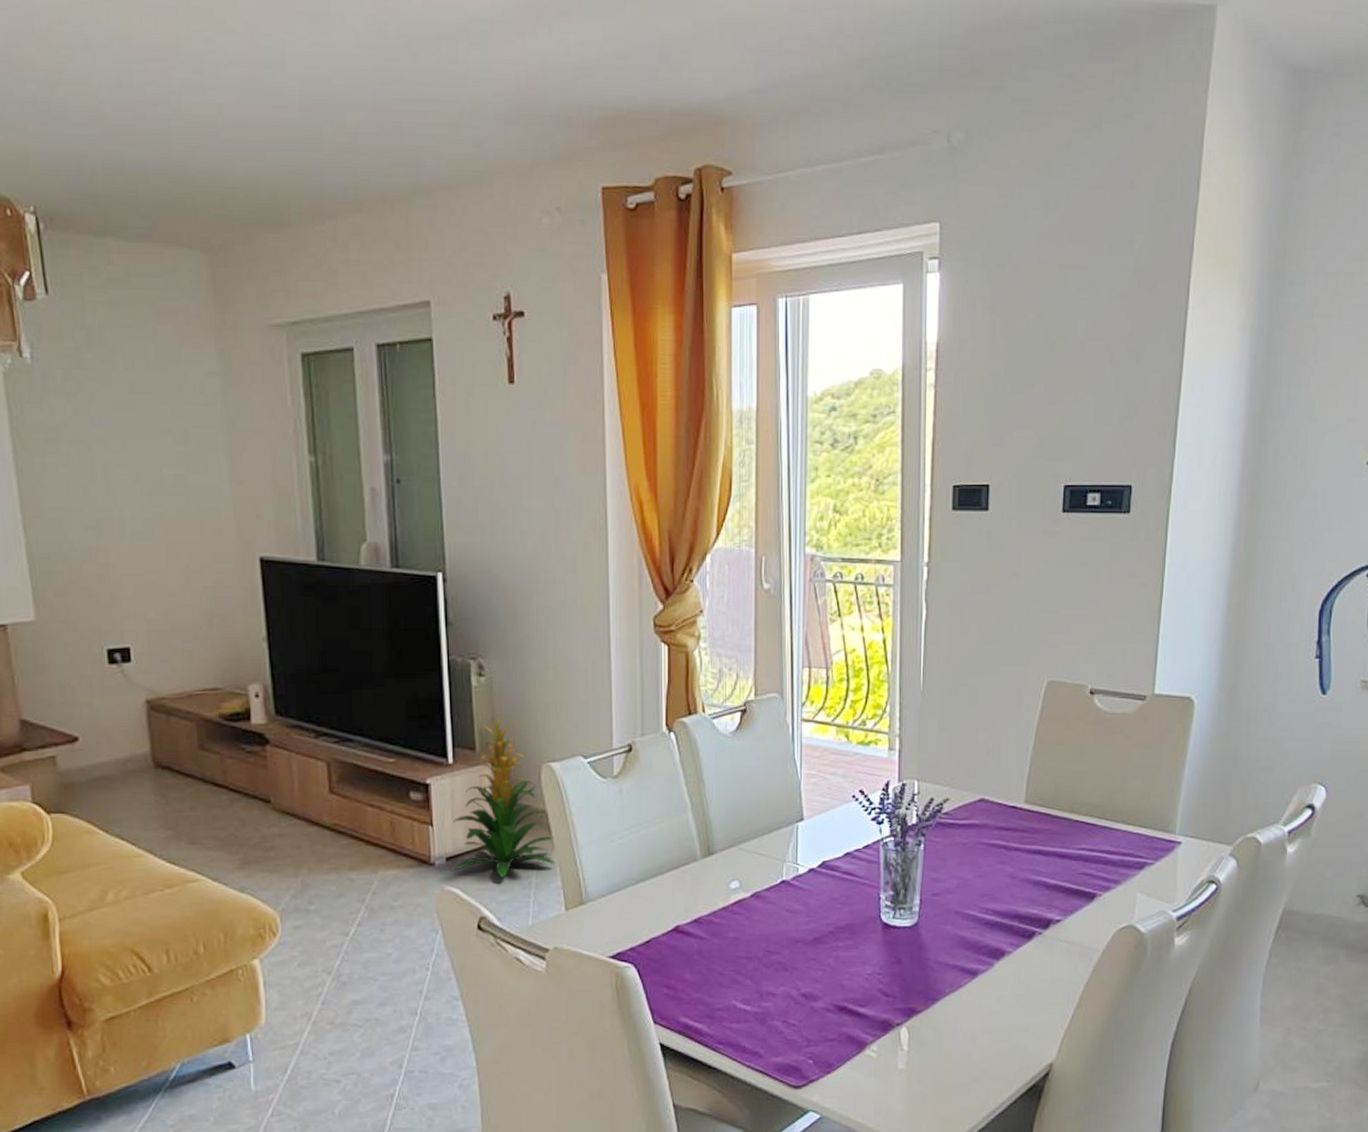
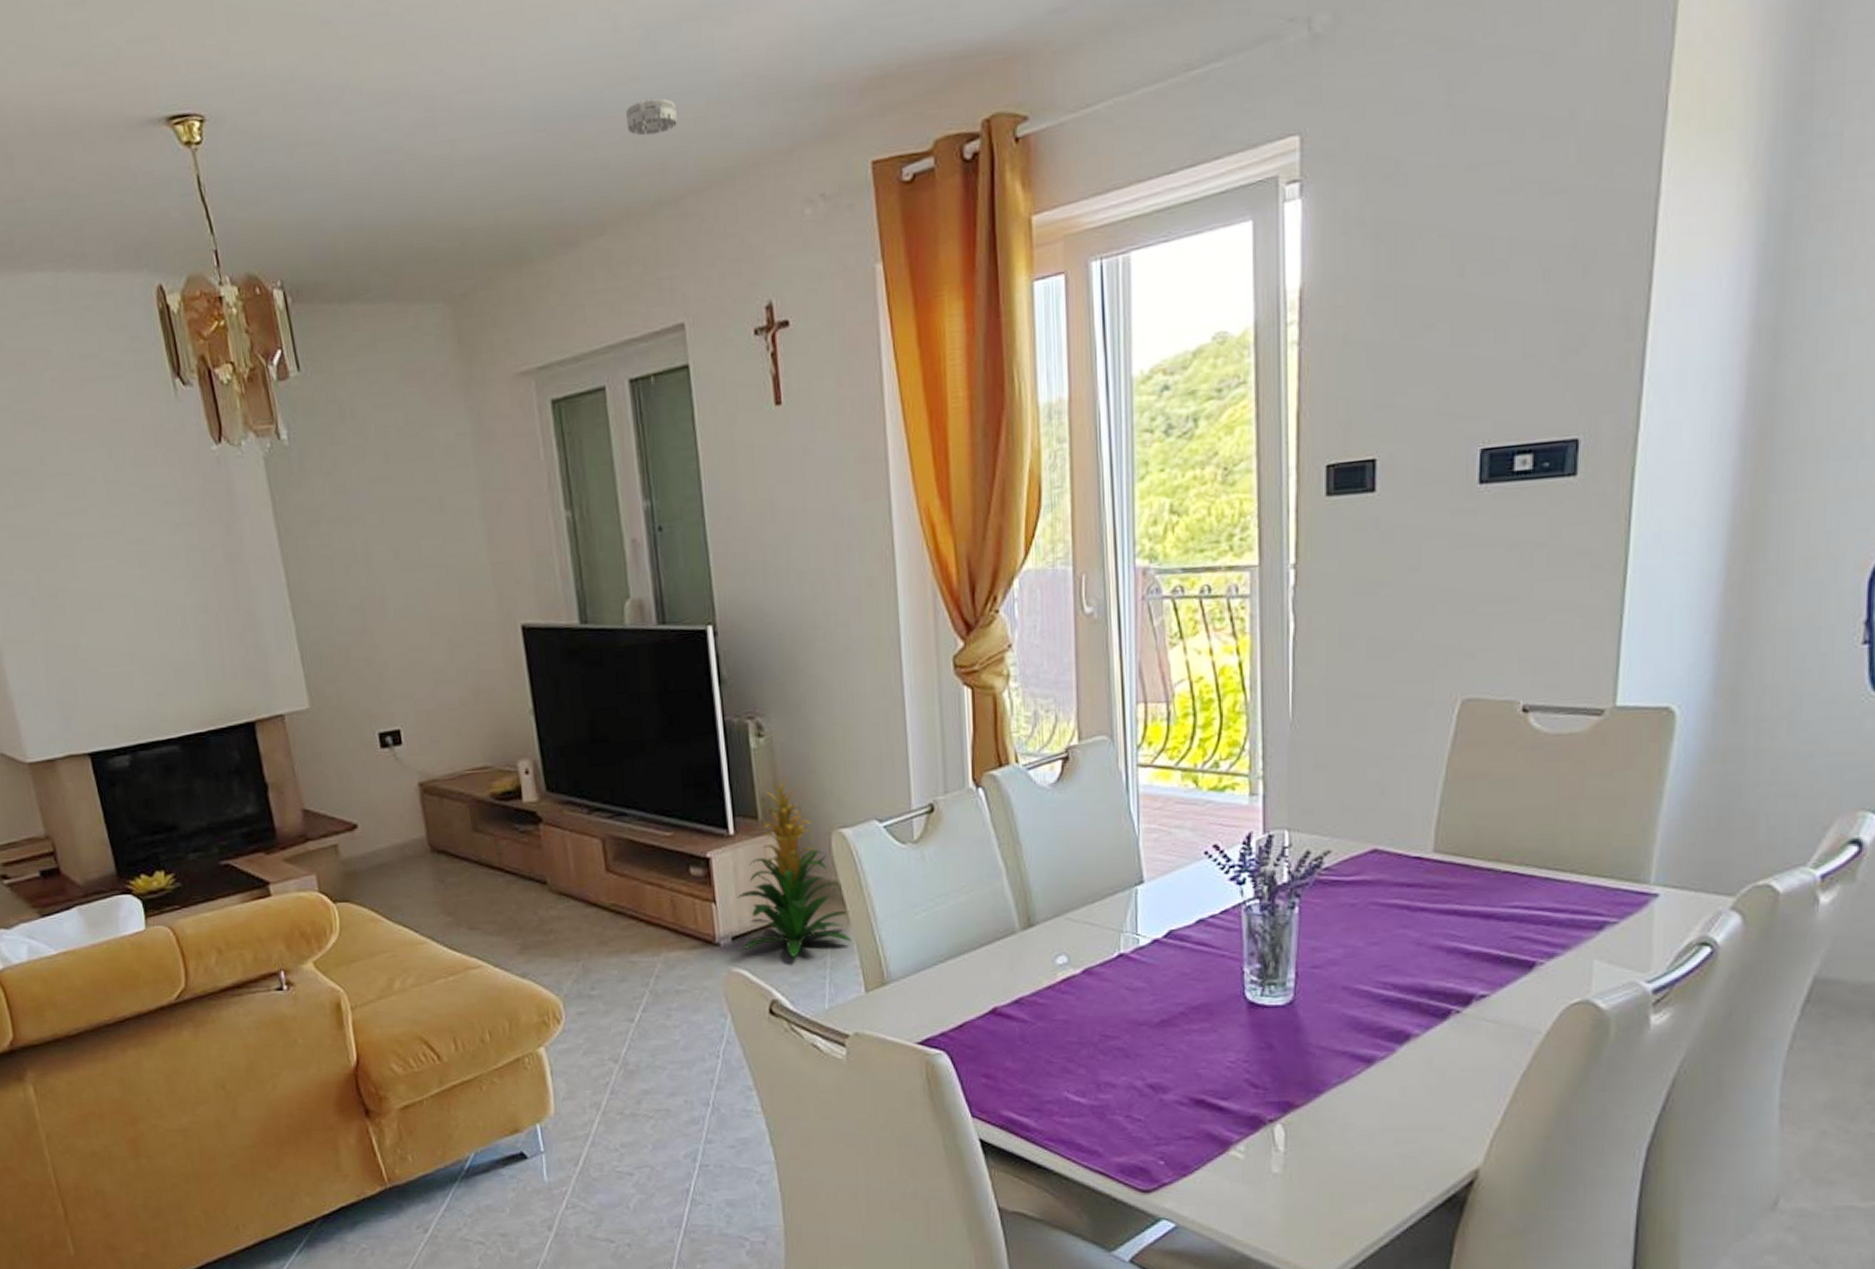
smoke detector: none [385,101,433,132] -> present [625,98,677,136]

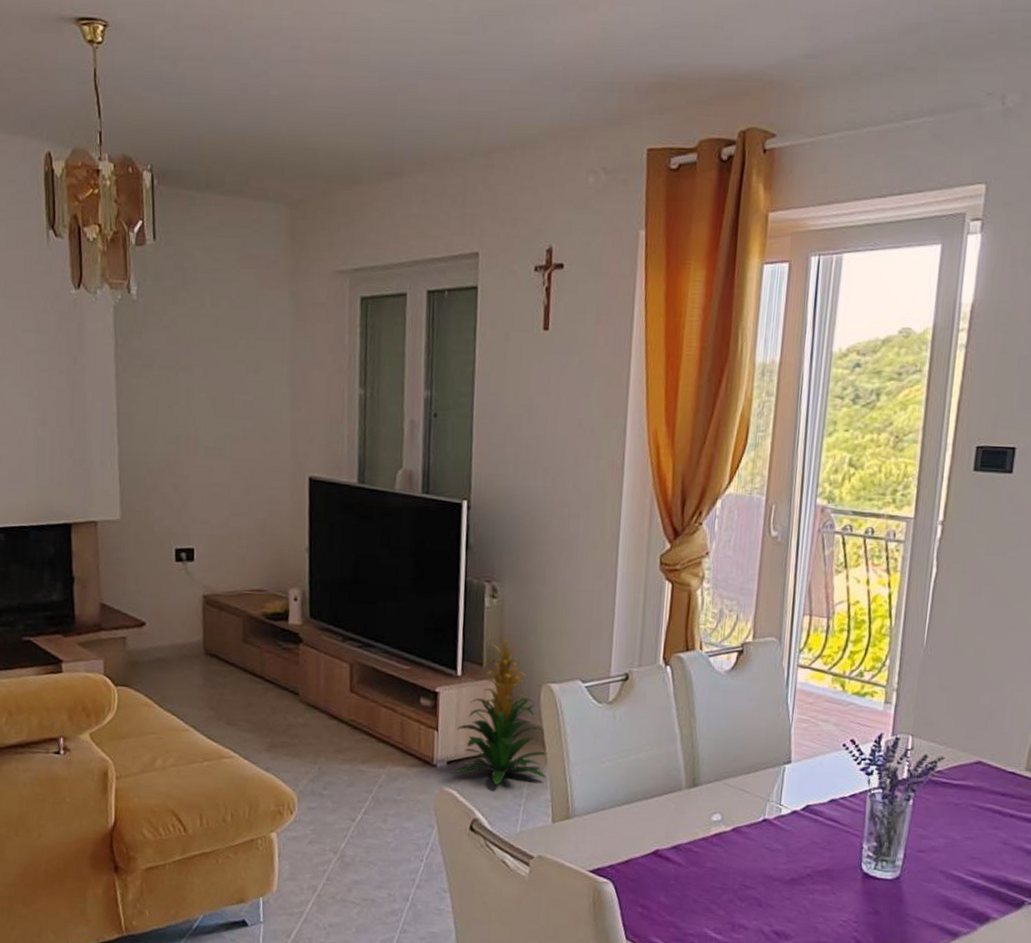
smoke detector: present [625,98,677,136] -> none [454,70,496,99]

